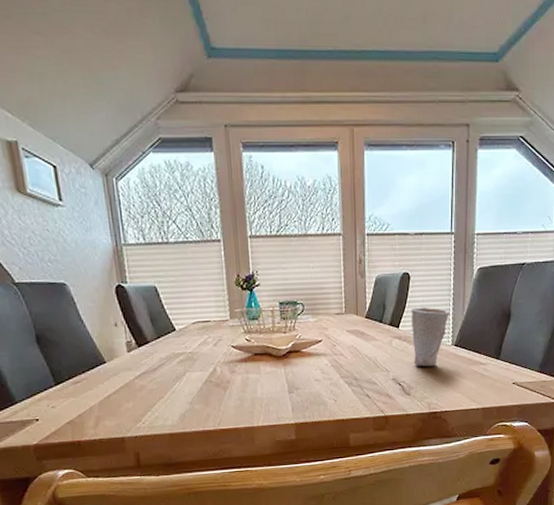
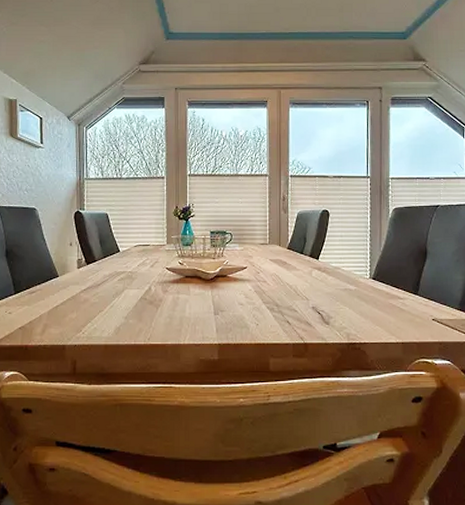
cup: present [412,307,450,367] -> none [331,241,368,298]

